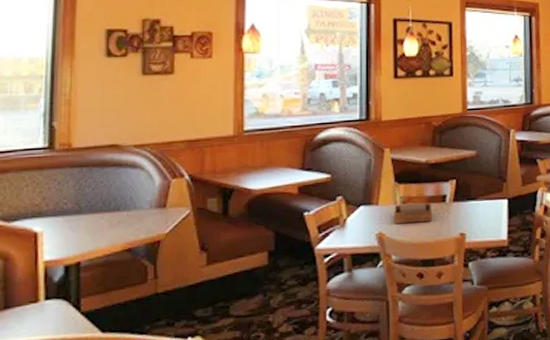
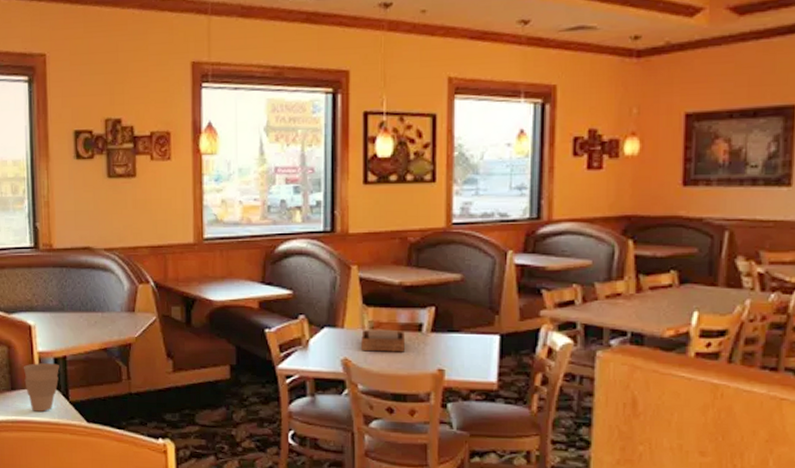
cup: none [22,272,71,330] -> present [23,363,59,412]

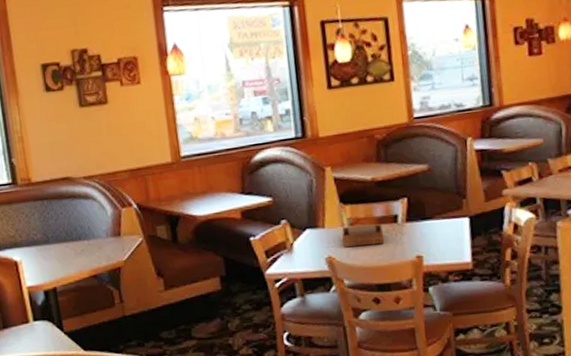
cup: present [23,363,59,412] -> none [13,296,51,347]

